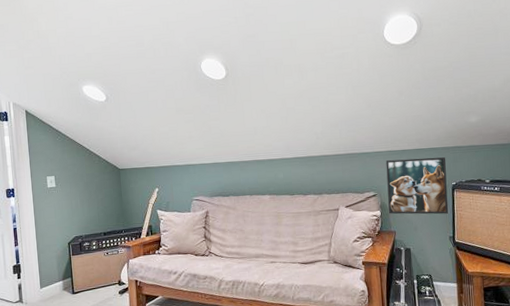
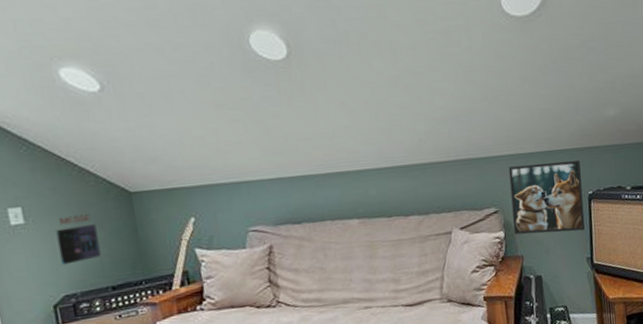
album cover: none [73,182,99,216] -> present [56,214,101,265]

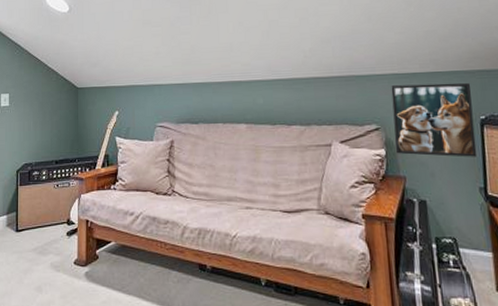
album cover: present [56,214,101,265] -> none [27,102,52,140]

